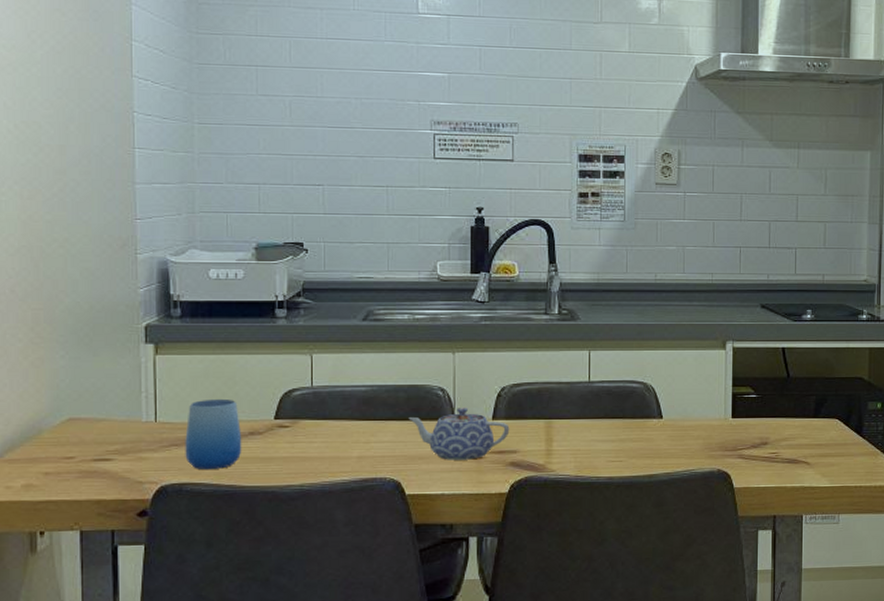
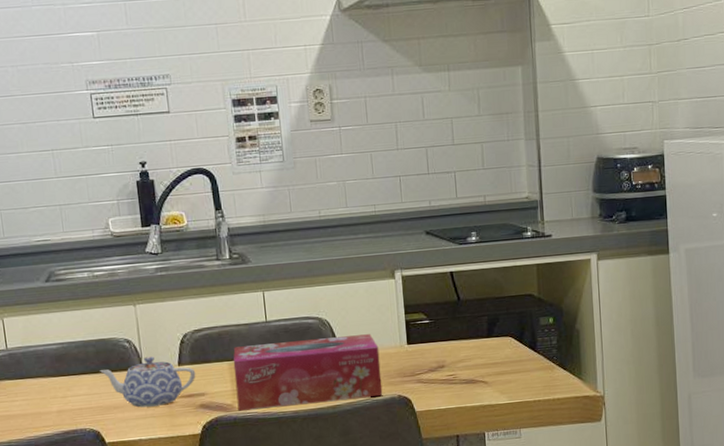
tissue box: none [550,404,703,472] -> present [233,334,383,411]

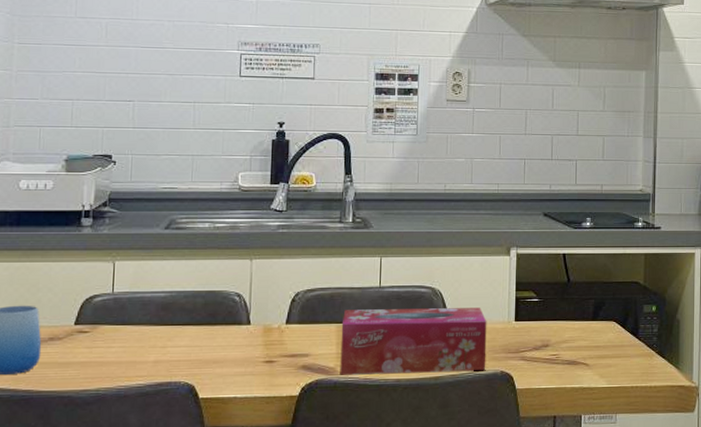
teapot: present [100,356,196,408] -> none [205,313,303,364]

